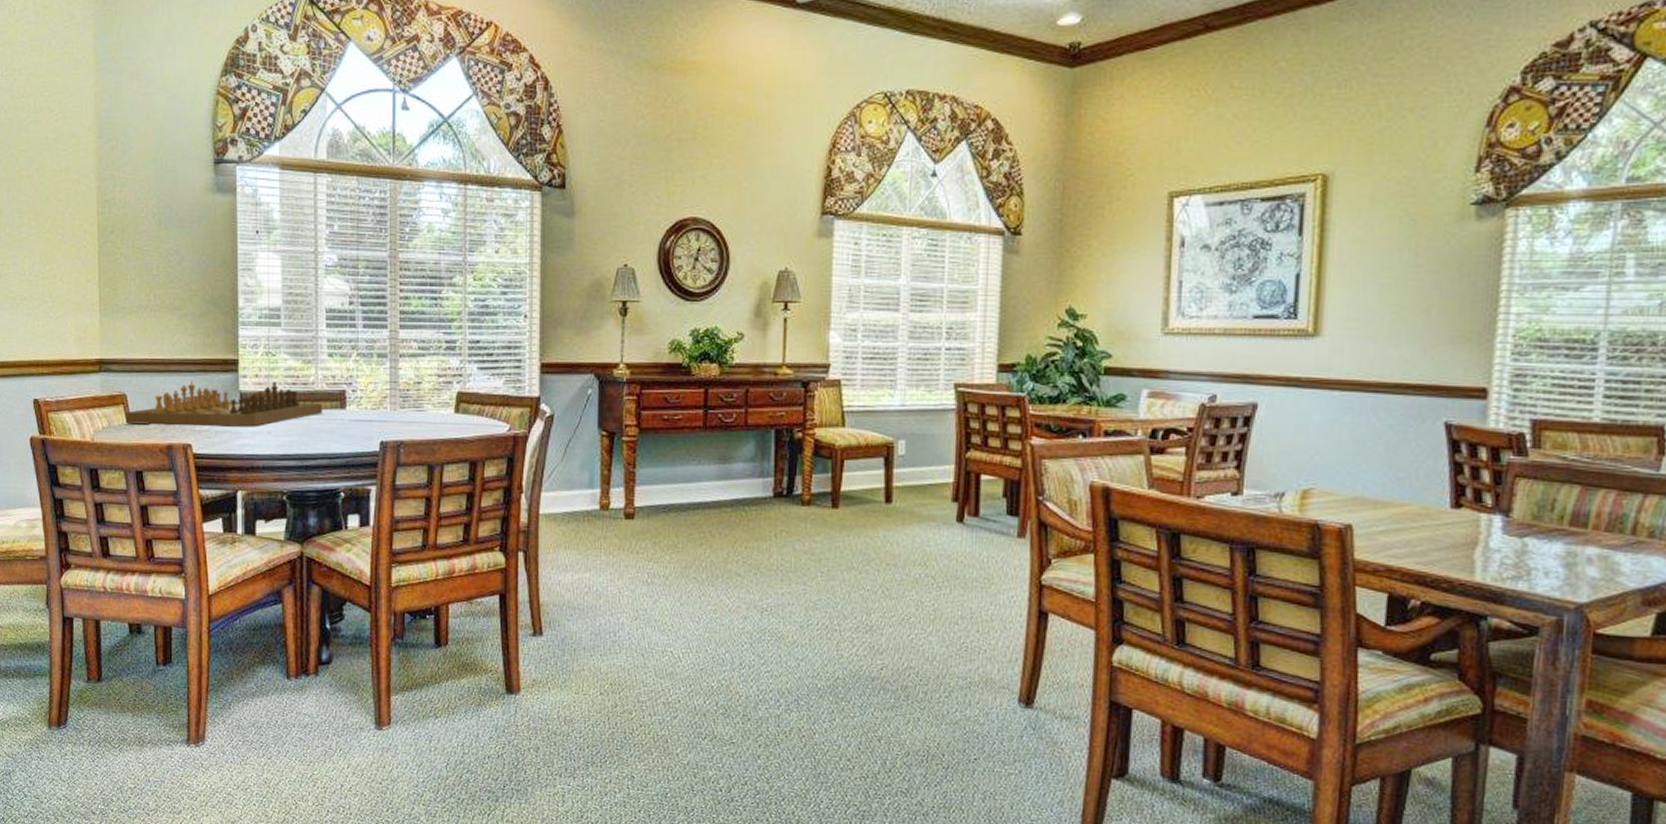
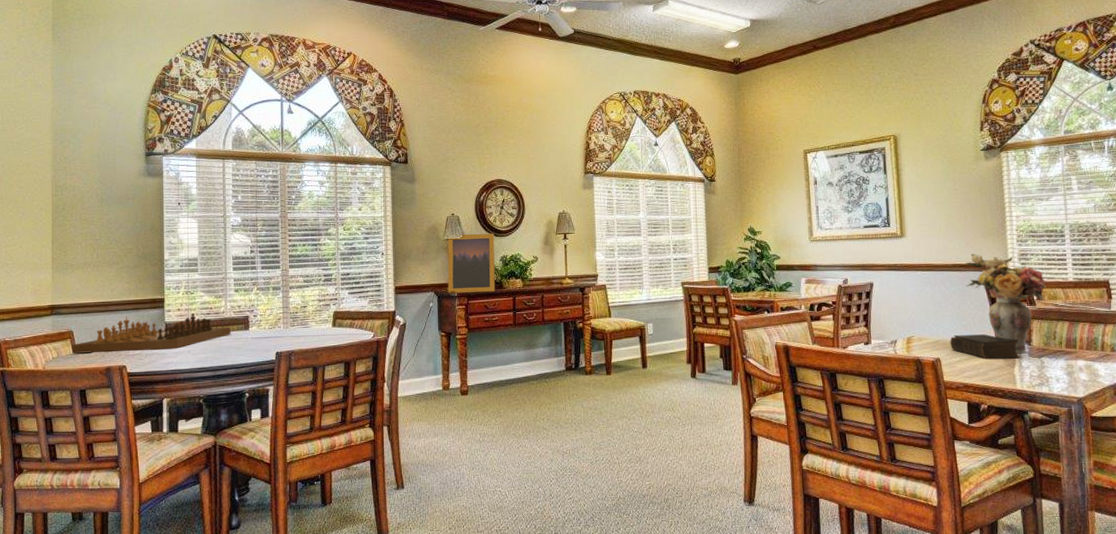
picture frame: none [613,294,684,380] -> present [447,233,495,294]
book: none [1372,492,1489,536] -> present [950,334,1021,360]
flower arrangement: none [1412,368,1552,529] -> present [965,253,1047,354]

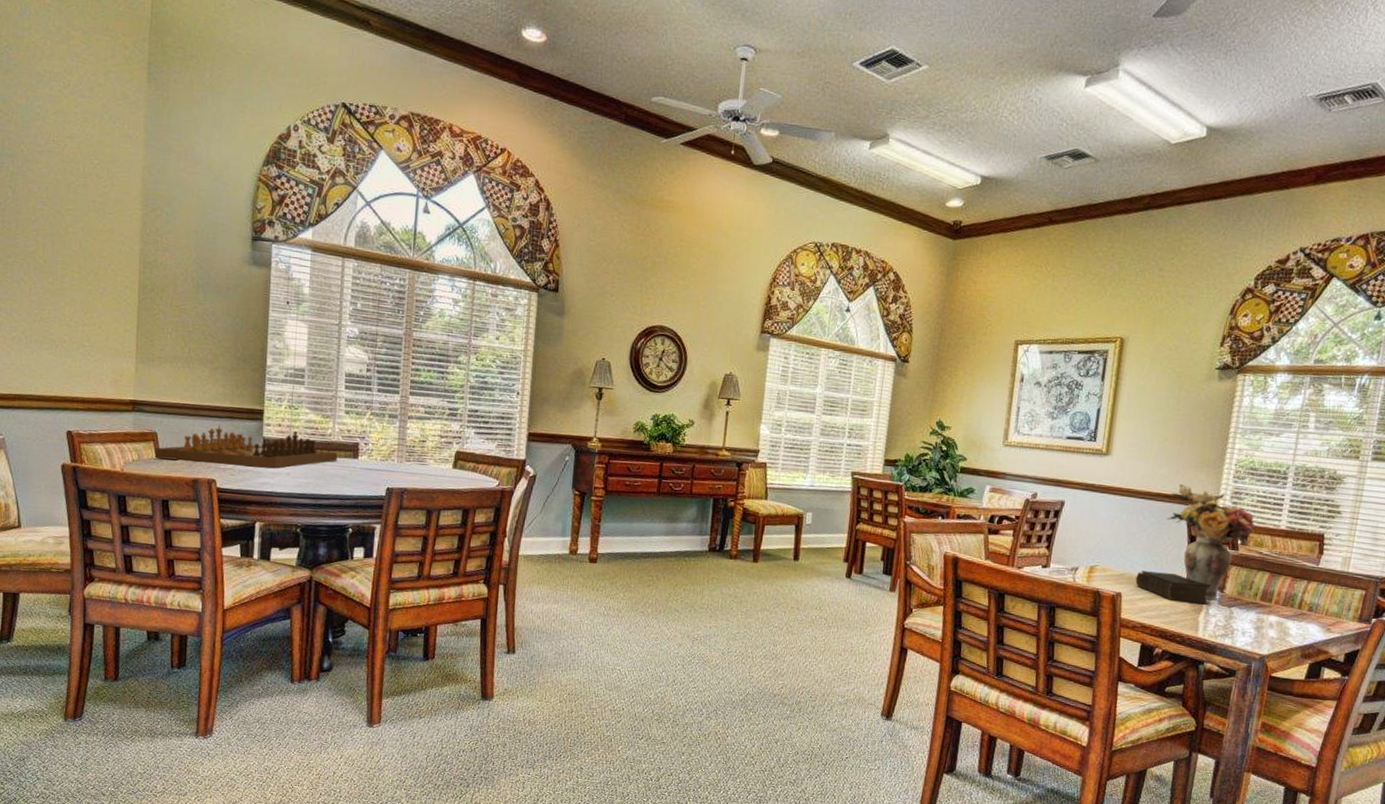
picture frame: present [447,233,495,294] -> none [587,383,649,454]

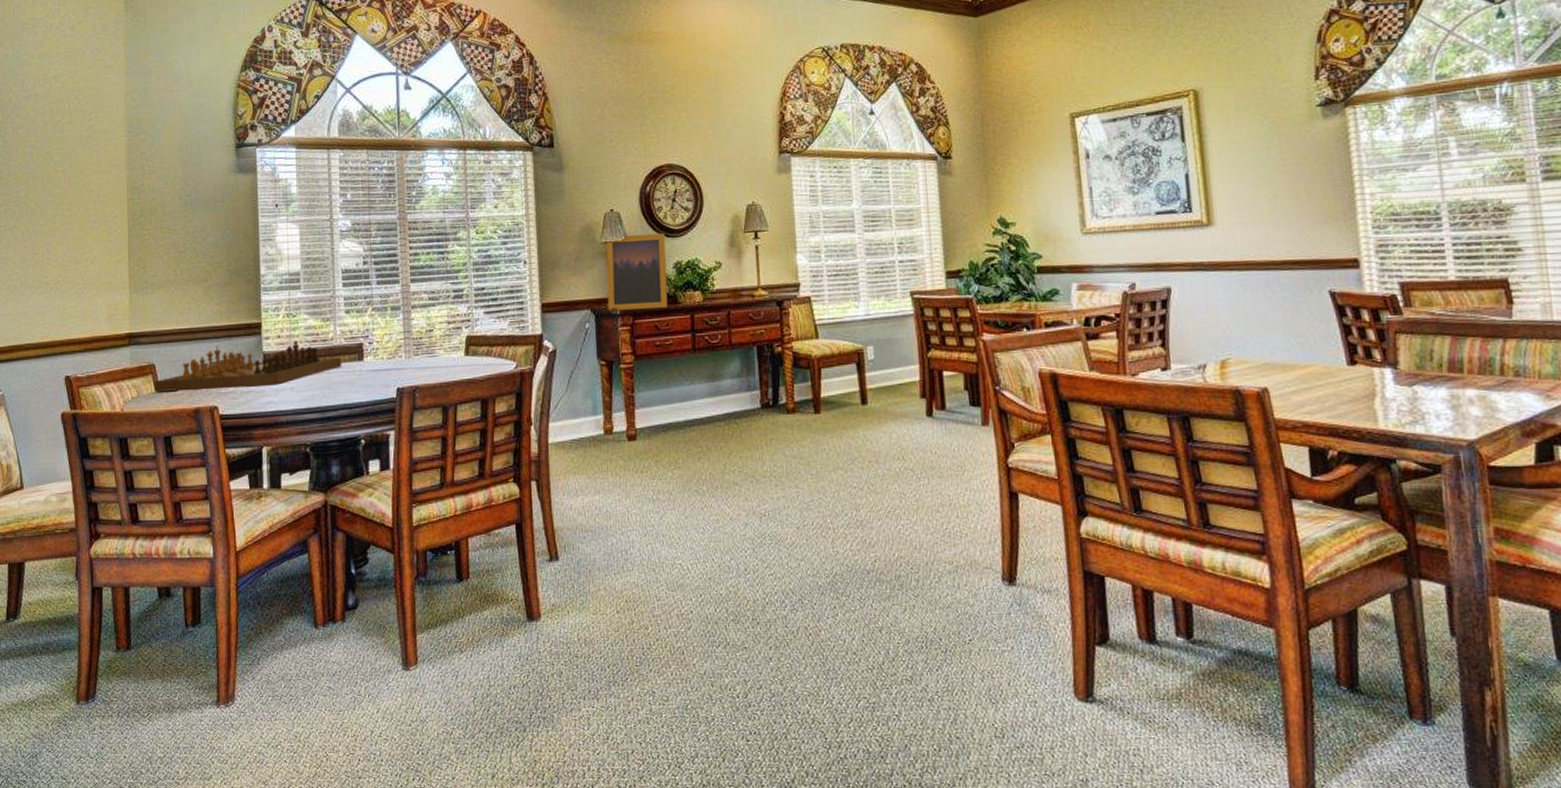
picture frame: none [587,383,649,454] -> present [606,232,668,312]
book: present [1135,571,1211,605] -> none [1281,355,1383,389]
flower arrangement: present [1166,484,1255,601] -> none [1300,245,1418,381]

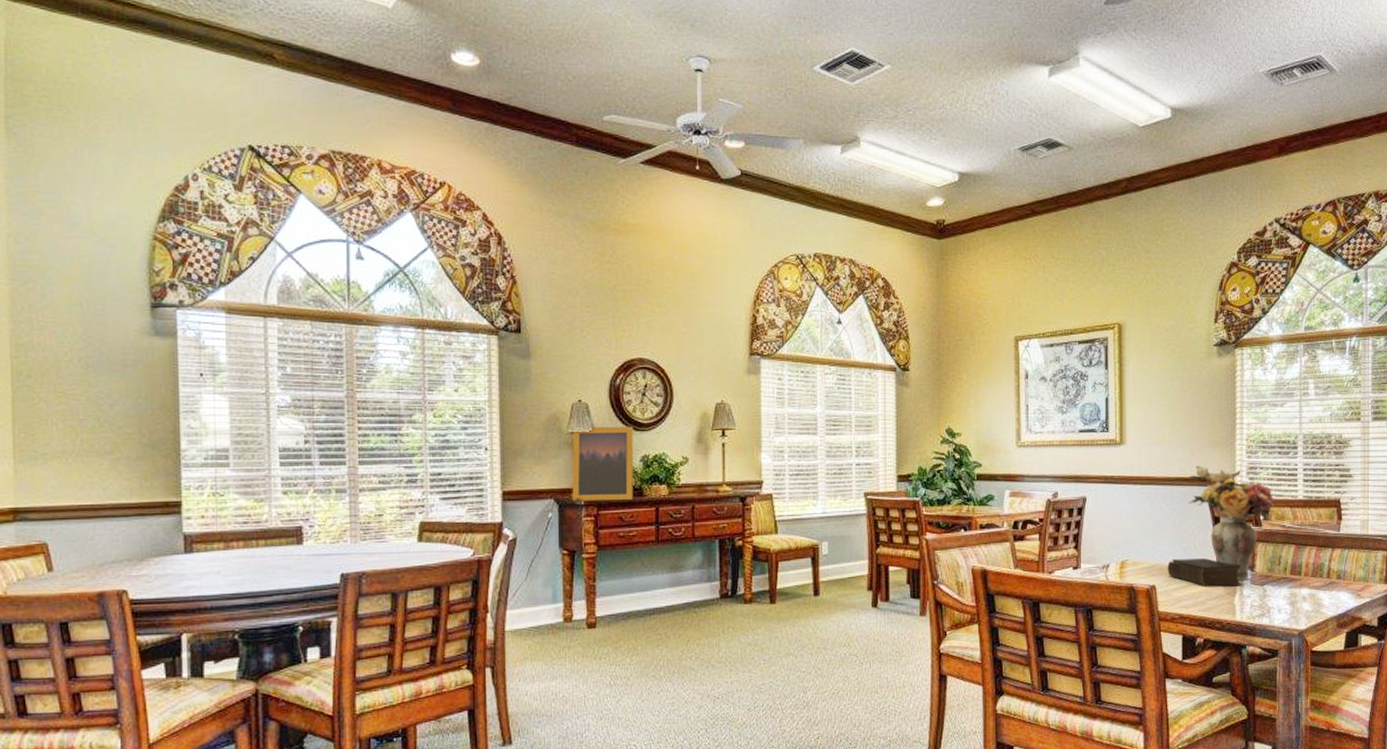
chess set: present [154,340,342,392] -> none [46,521,278,574]
book: none [1281,355,1383,389] -> present [1167,558,1242,587]
flower arrangement: none [1300,245,1418,381] -> present [1188,465,1275,581]

